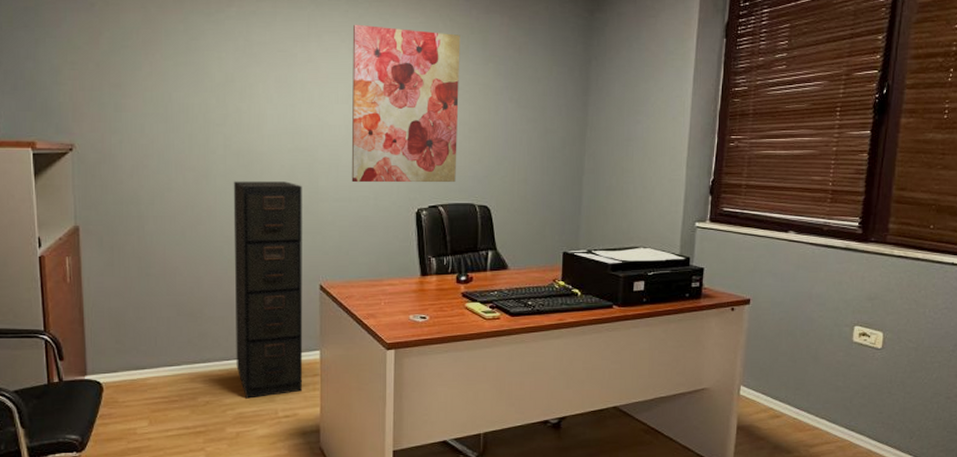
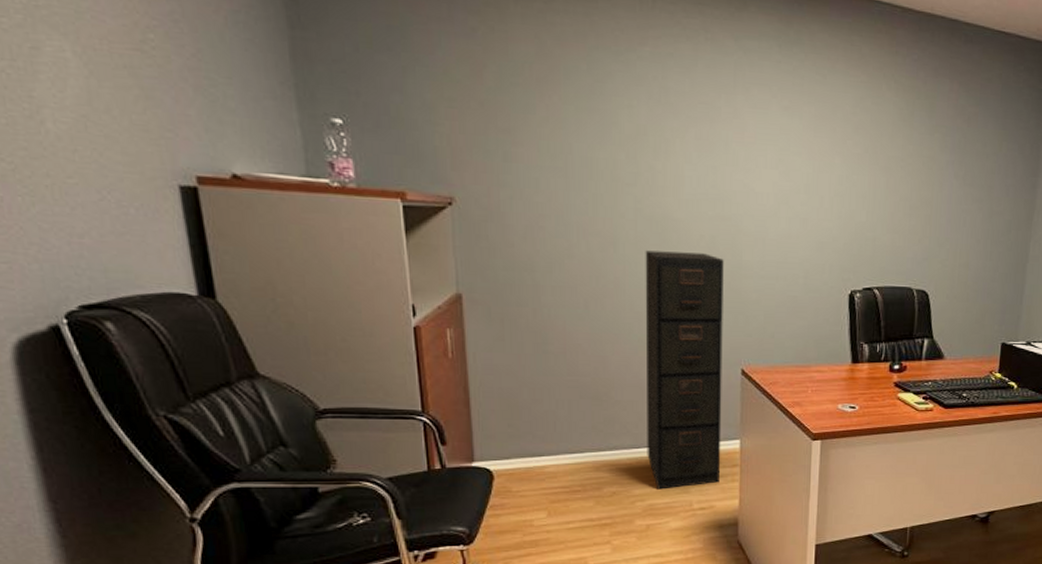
wall art: present [351,24,460,183] -> none [779,77,906,263]

